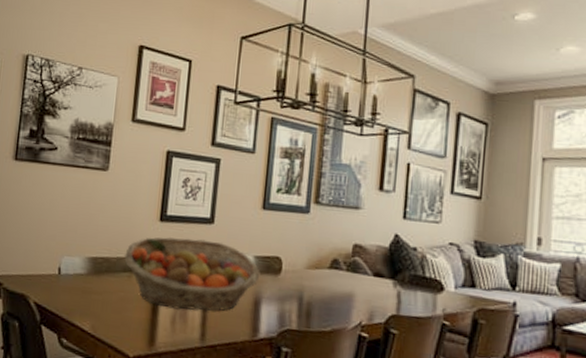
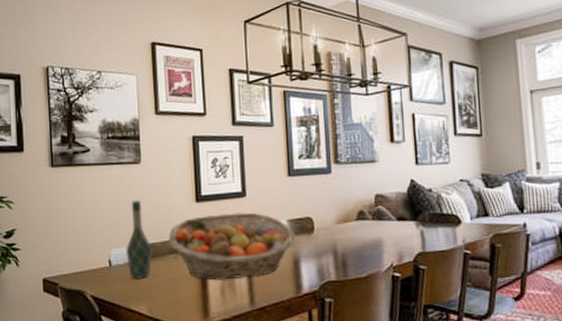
wine bottle: none [77,209,106,293] -> present [125,201,152,279]

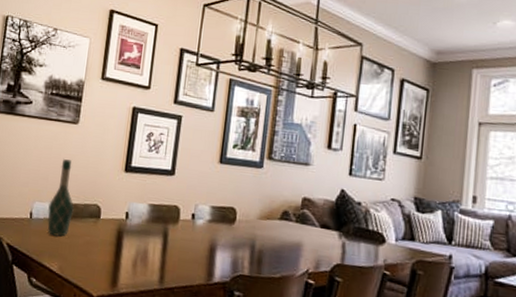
fruit basket: present [168,212,296,281] -> none [91,186,216,256]

